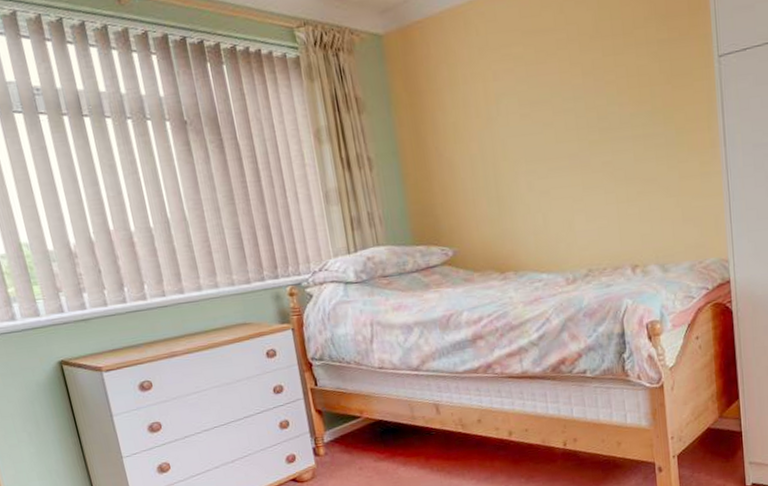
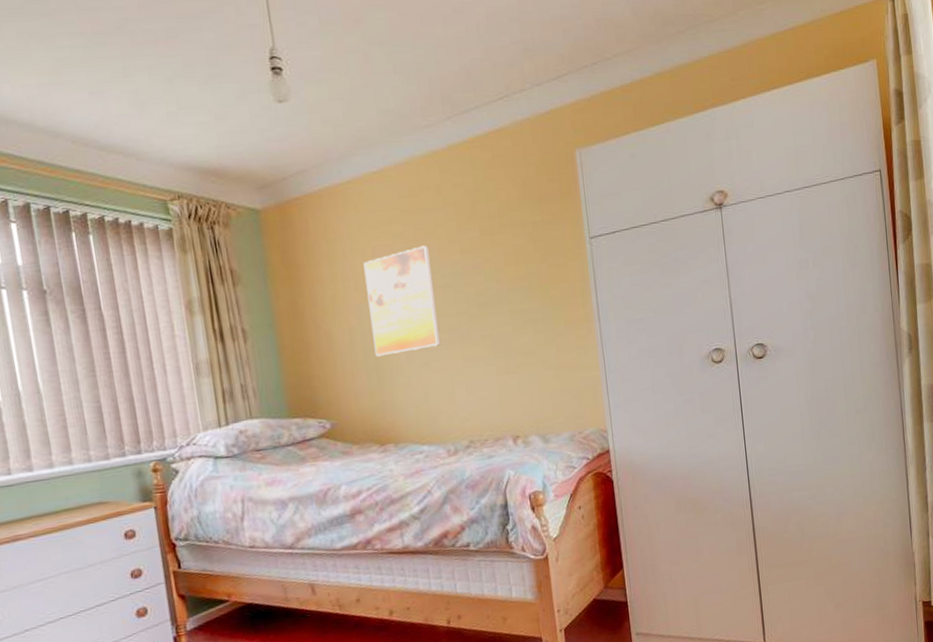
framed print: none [484,68,561,185] -> present [363,245,441,357]

